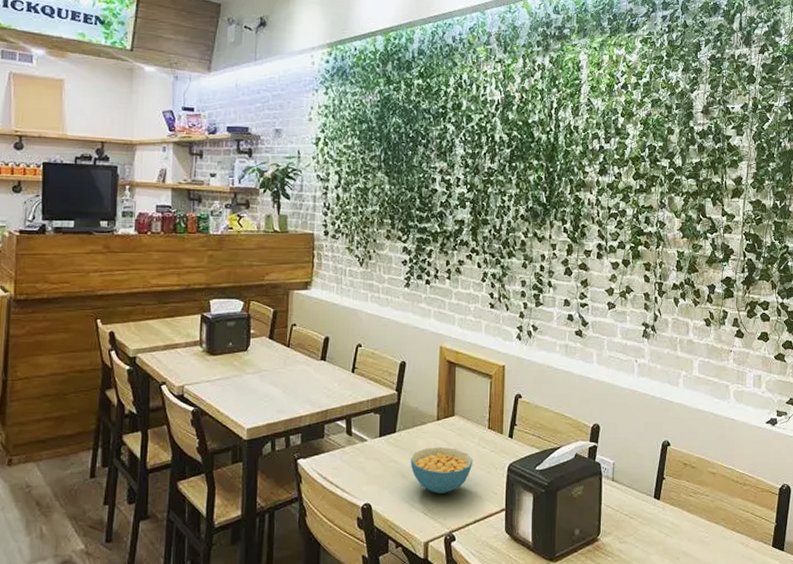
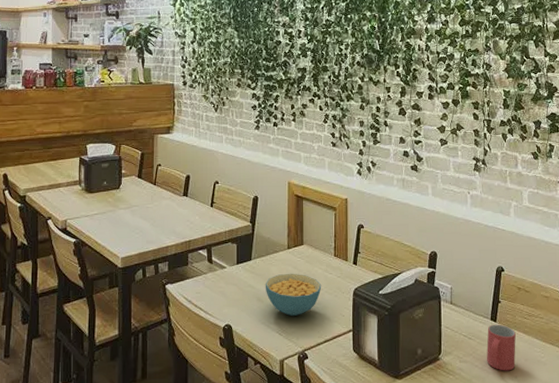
mug: none [648,502,679,552] -> present [486,324,516,371]

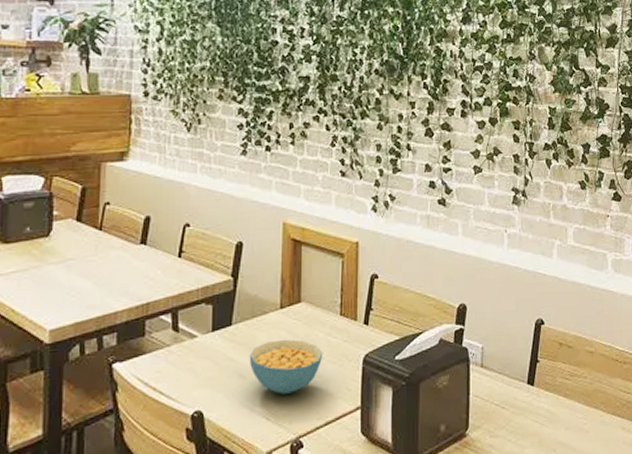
mug: present [486,324,516,371] -> none [522,388,556,444]

